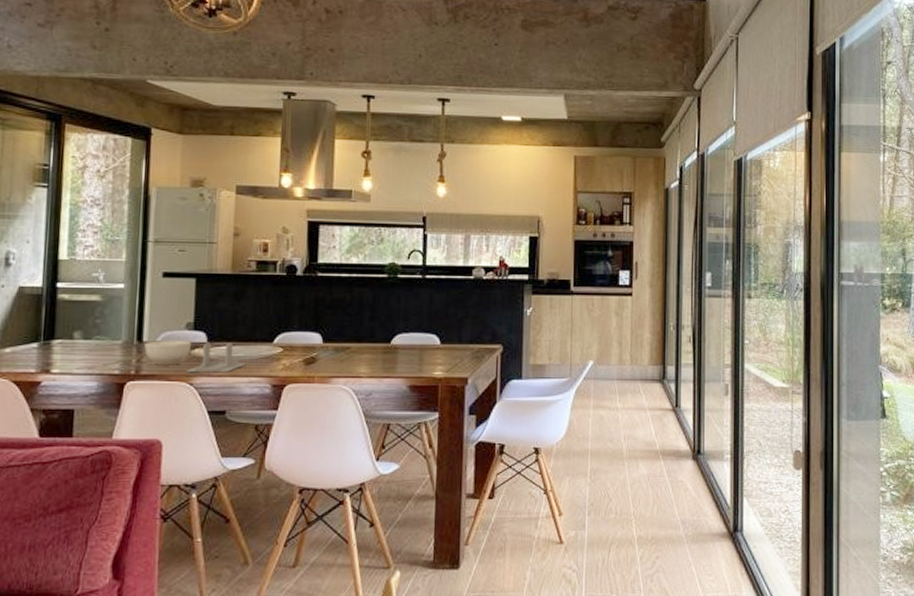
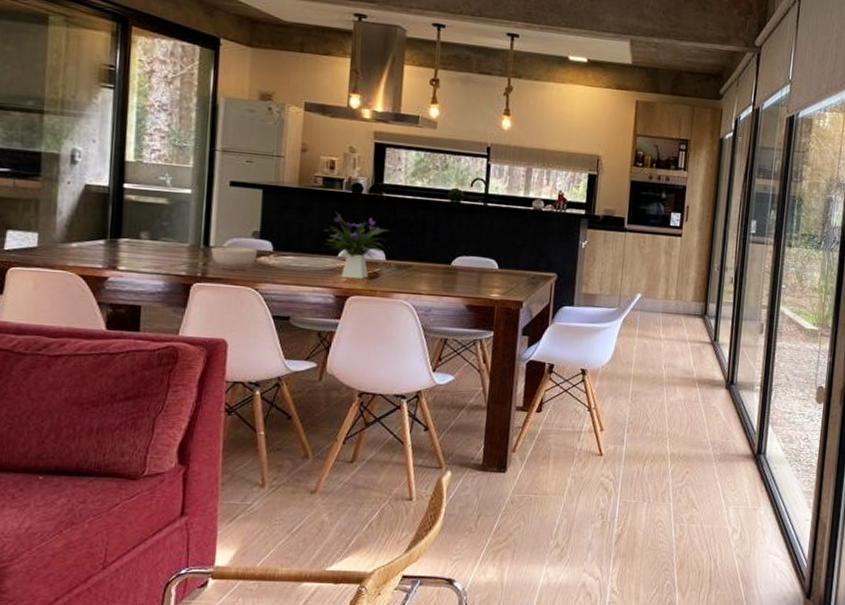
napkin holder: present [186,343,246,373] -> none [251,251,311,281]
flower arrangement: none [258,296,327,365] -> present [323,211,391,279]

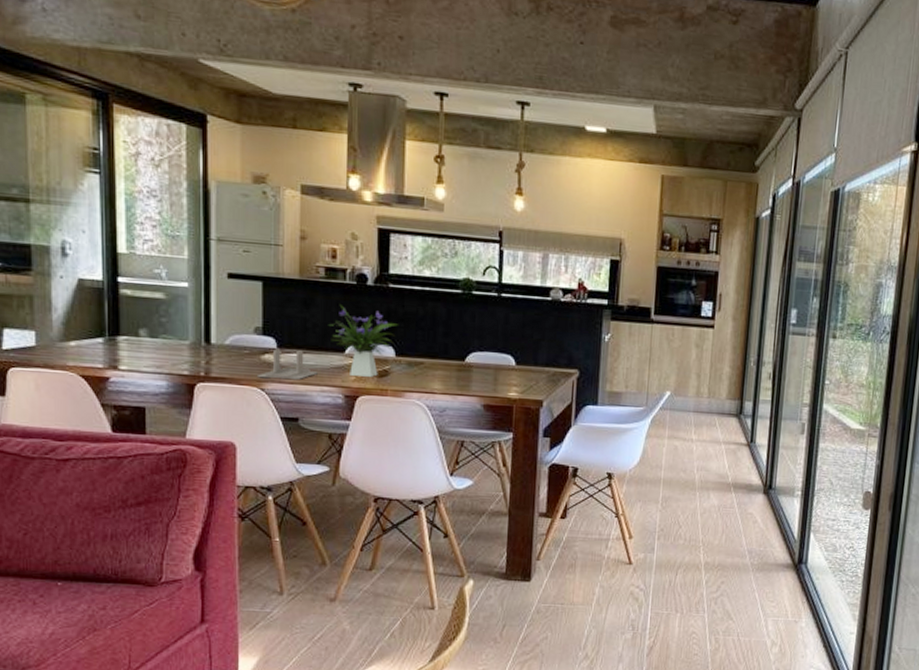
bowl: present [211,246,258,271] -> none [213,343,261,370]
napkin holder: none [251,251,311,281] -> present [256,348,318,380]

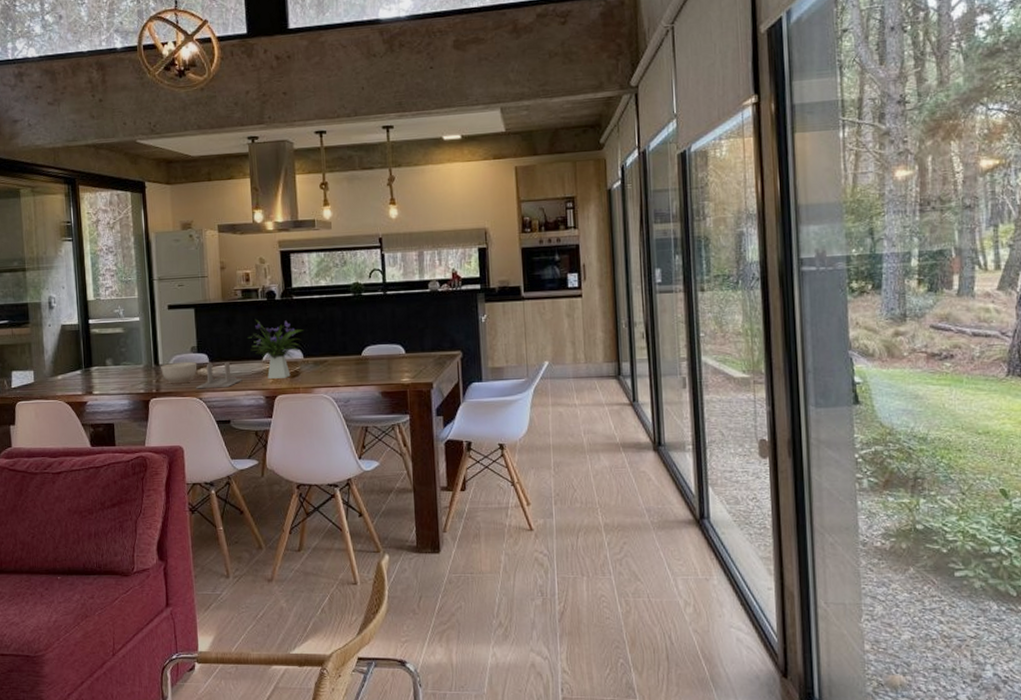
bowl: none [213,343,261,370] -> present [161,361,197,384]

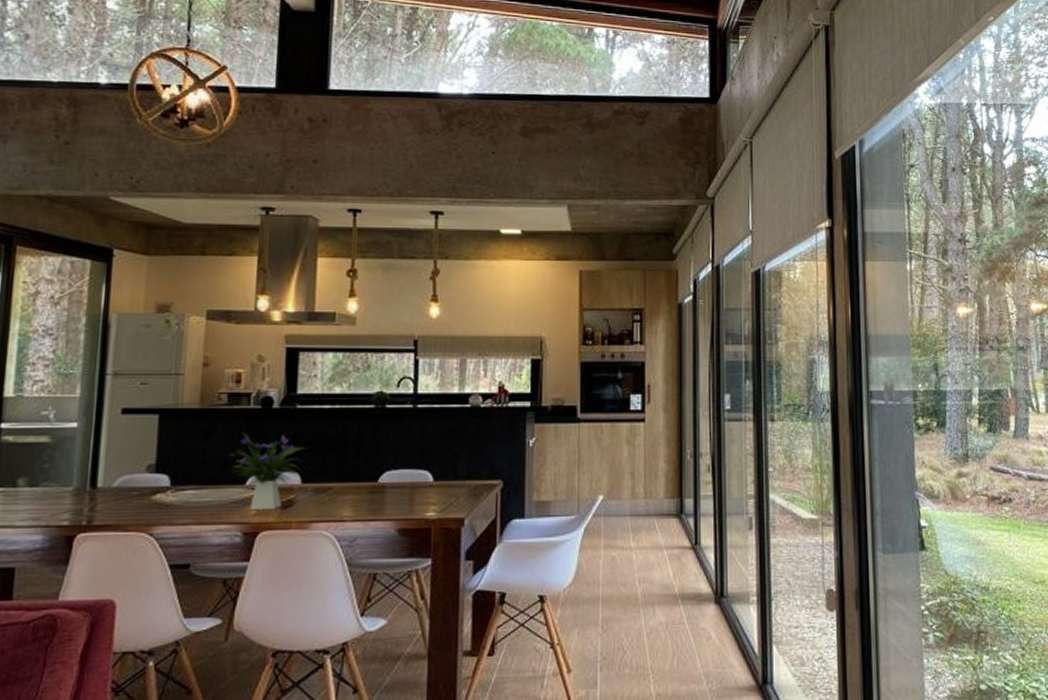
bowl: present [161,361,197,384] -> none [98,484,153,514]
napkin holder: present [195,362,243,389] -> none [145,486,214,522]

